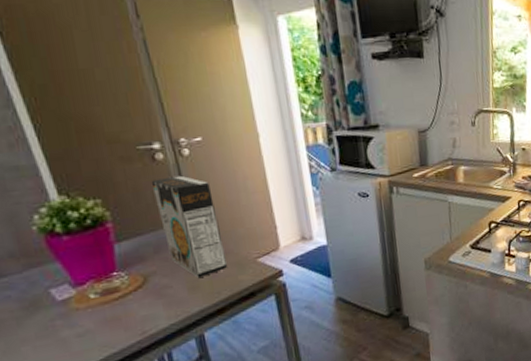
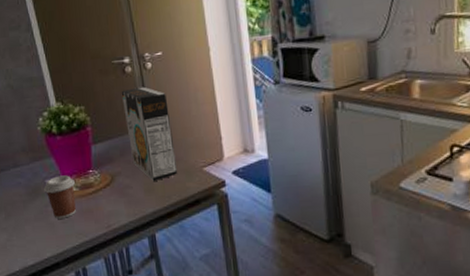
coffee cup: none [47,281,97,334] -> present [44,175,76,219]

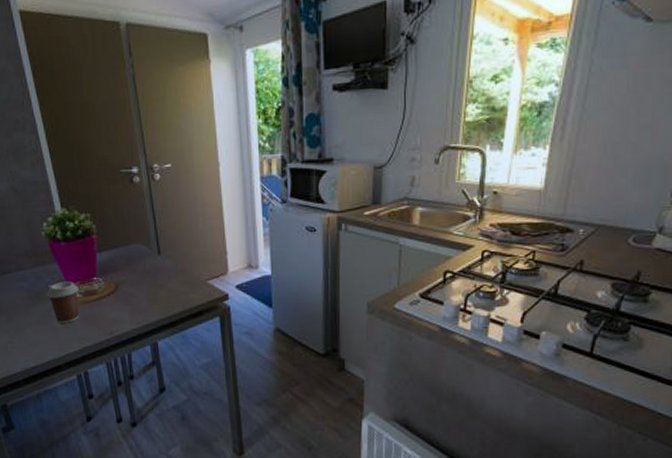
cereal box: present [121,86,178,181] -> none [128,198,183,291]

